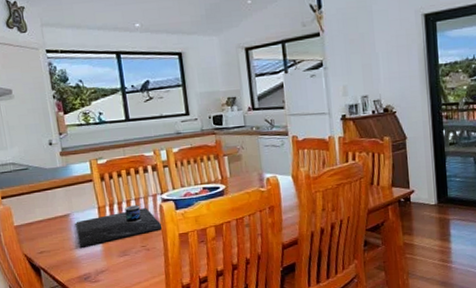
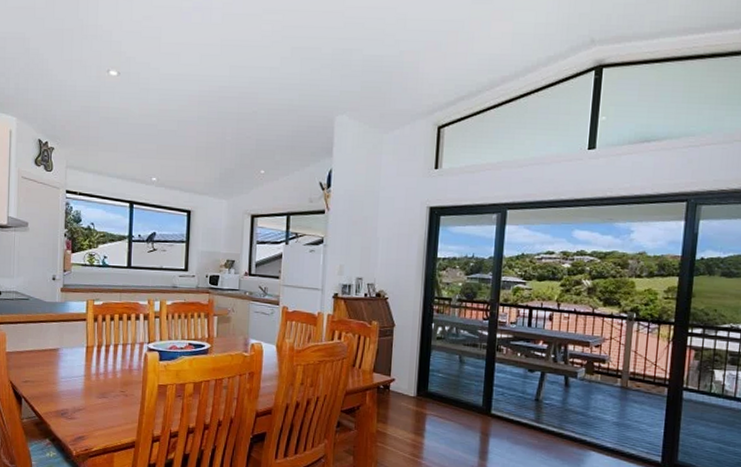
place setting: present [75,205,162,248] -> none [62,350,144,383]

